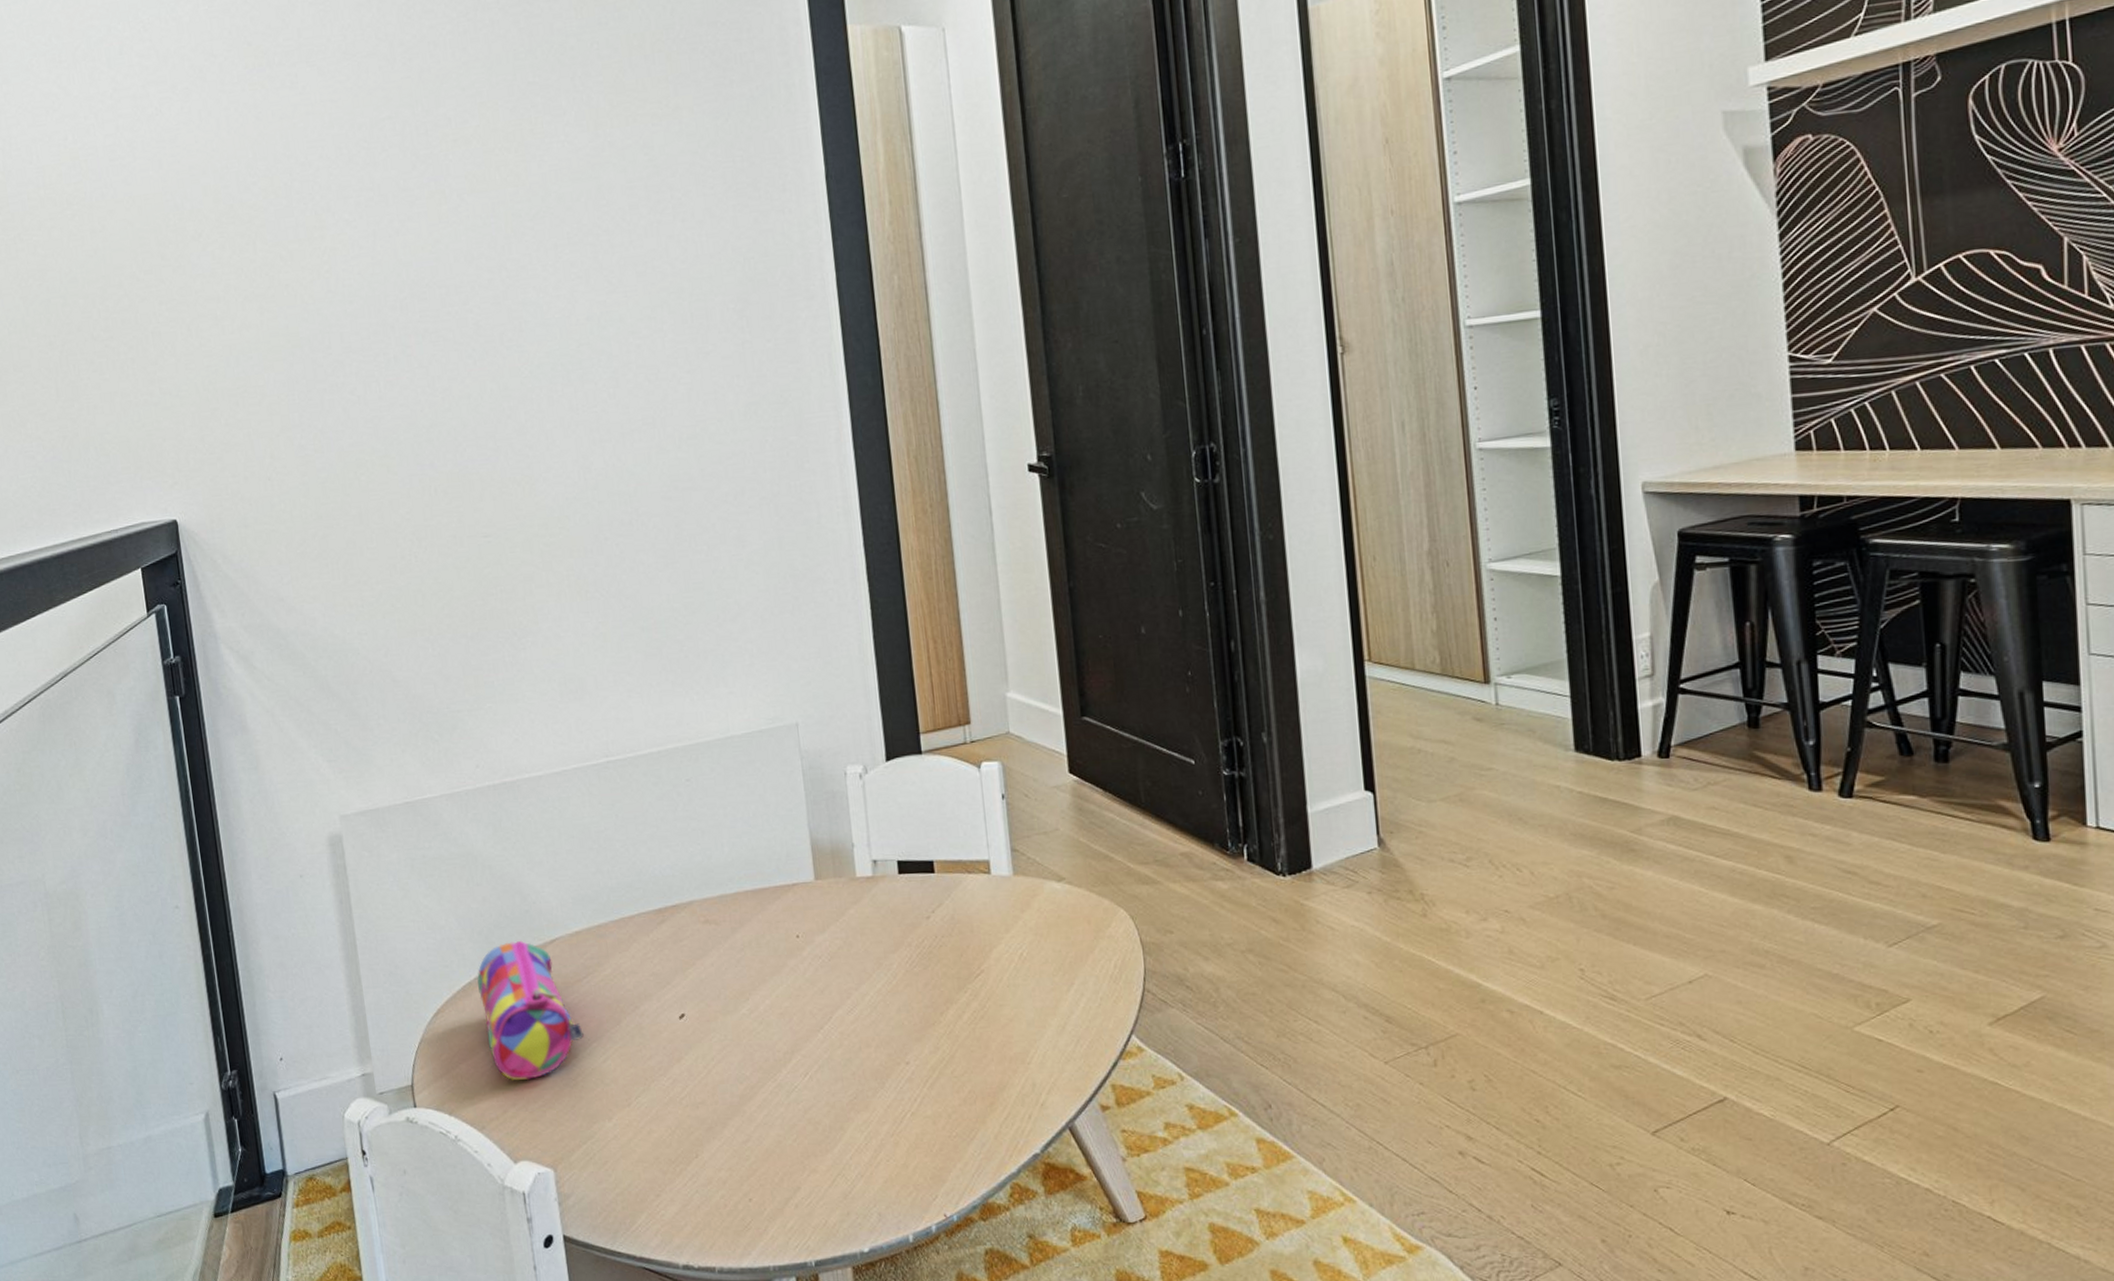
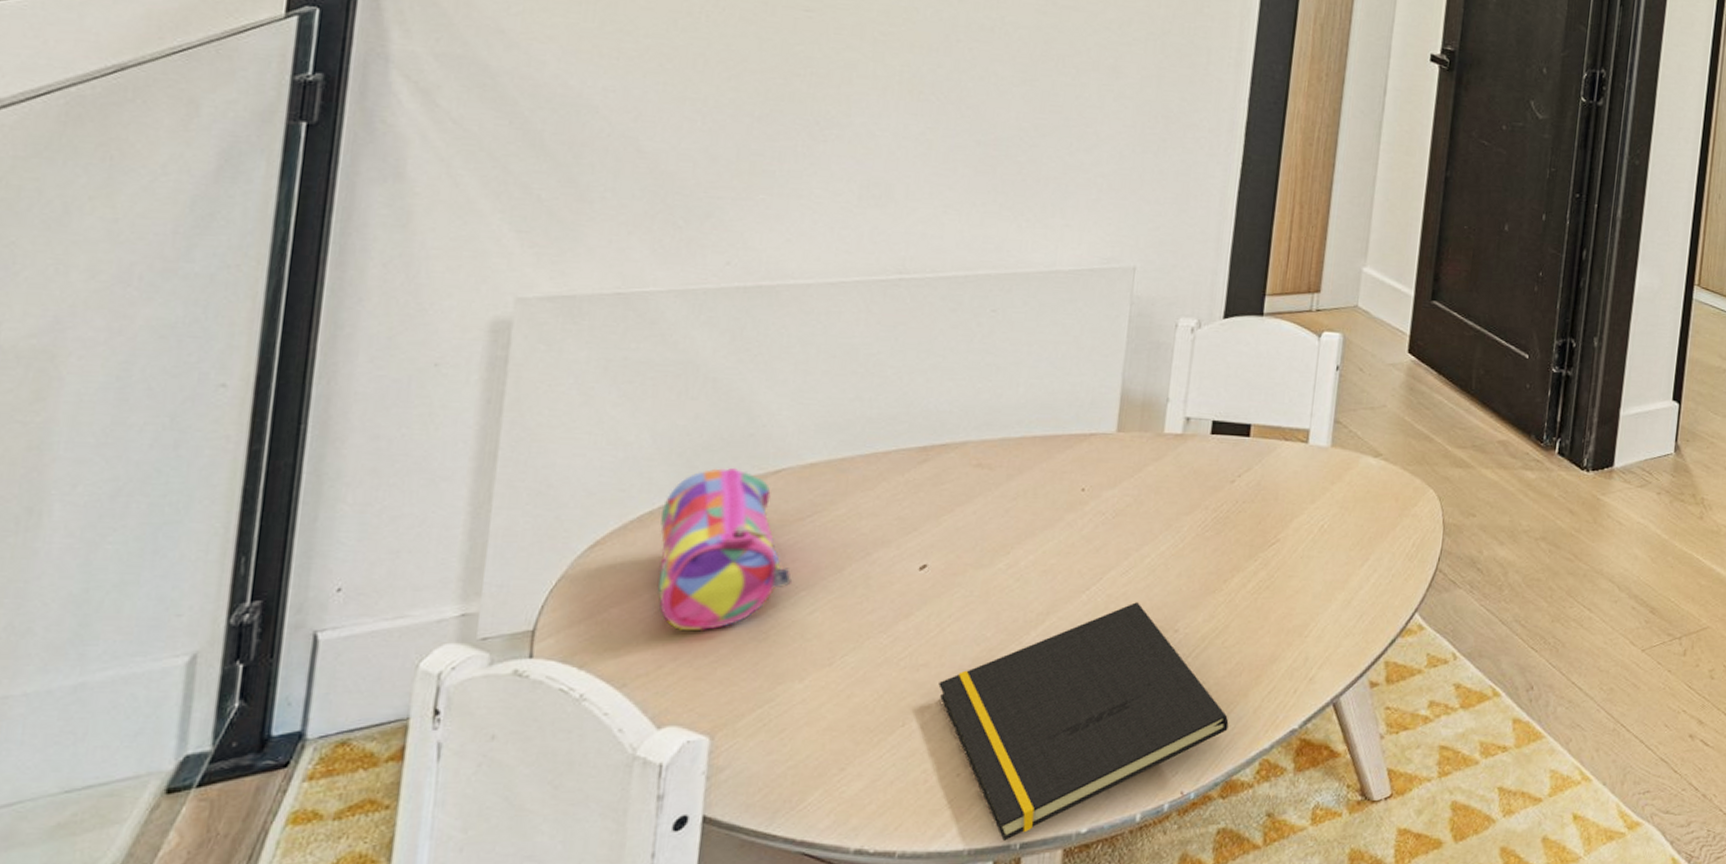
notepad: none [717,1038,975,1259] -> present [938,602,1229,841]

